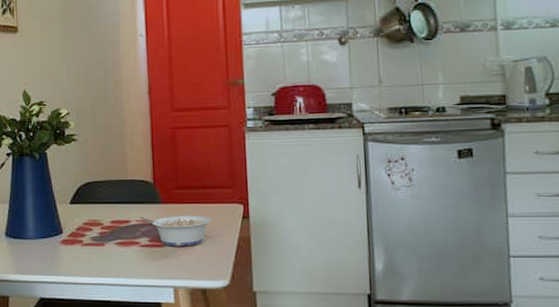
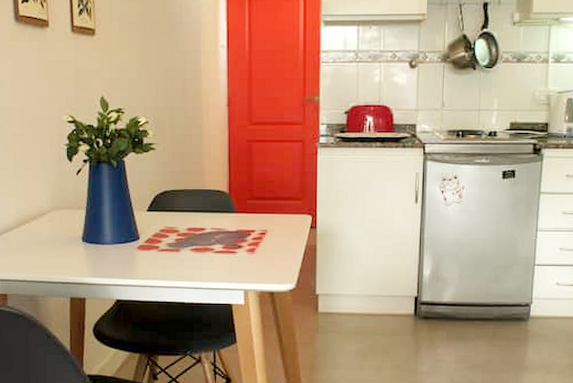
legume: present [139,215,211,246] -> none [214,224,281,253]

